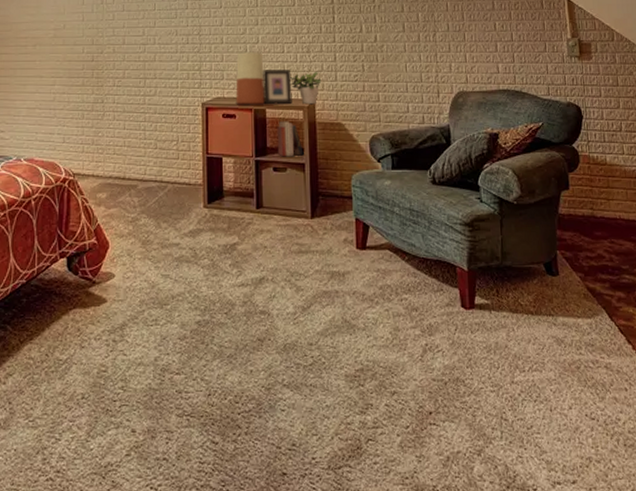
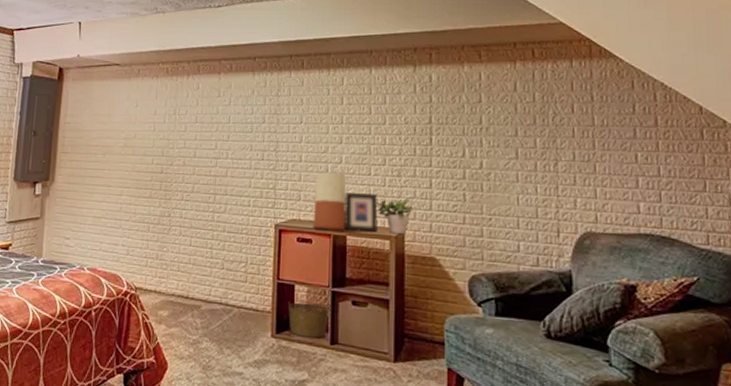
basket: none [216,173,255,204] -> present [287,301,331,339]
books: present [277,121,304,157] -> none [357,250,389,292]

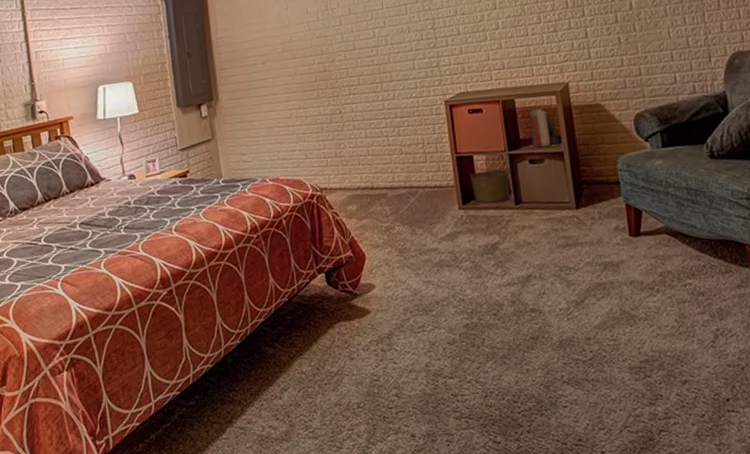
vase: present [313,172,347,231] -> none [476,38,513,98]
picture frame: present [344,193,378,233] -> none [507,53,543,95]
books: none [357,250,389,292] -> present [528,109,562,148]
potted plant: present [377,199,414,235] -> none [538,52,574,89]

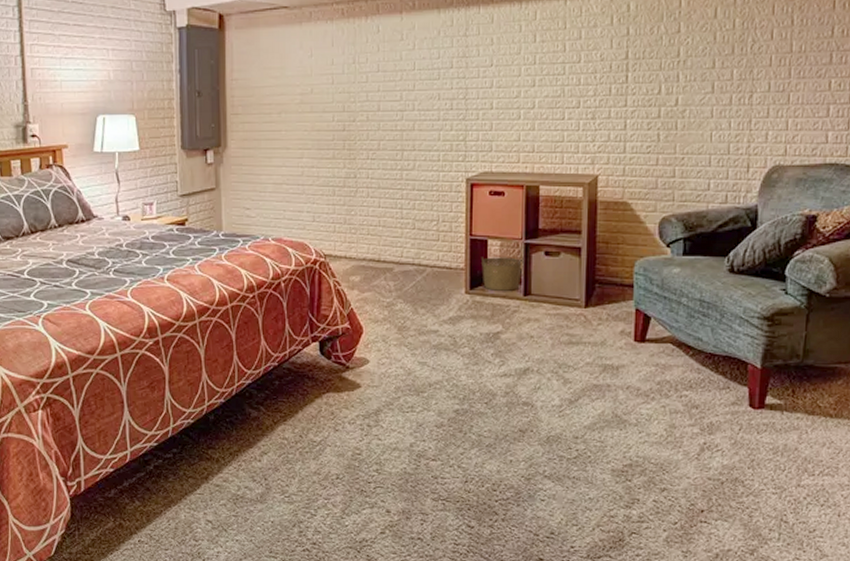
books: present [528,109,562,148] -> none [550,200,581,240]

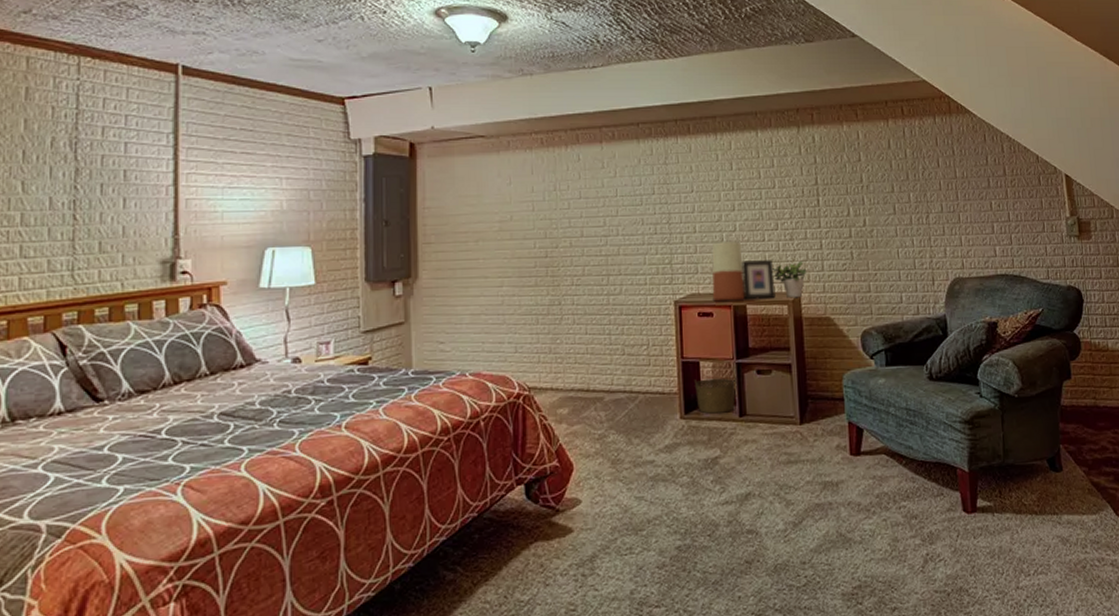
vase: none [505,119,540,181] -> present [711,241,745,302]
picture frame: none [537,140,571,181] -> present [742,260,776,300]
potted plant: none [570,142,607,181] -> present [773,262,807,299]

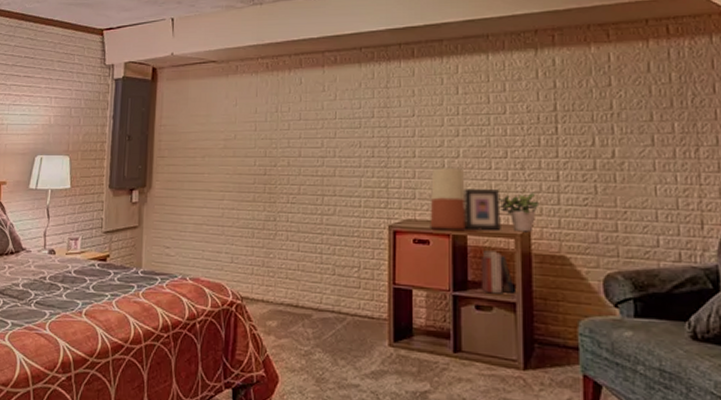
basket: present [693,377,737,414] -> none [405,307,452,346]
books: none [759,318,790,358] -> present [480,251,515,295]

